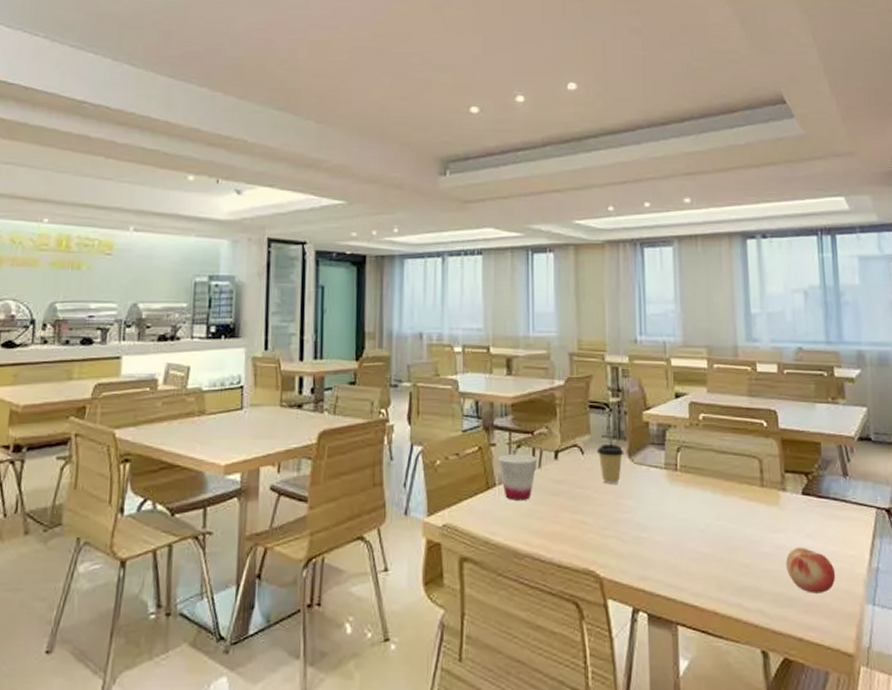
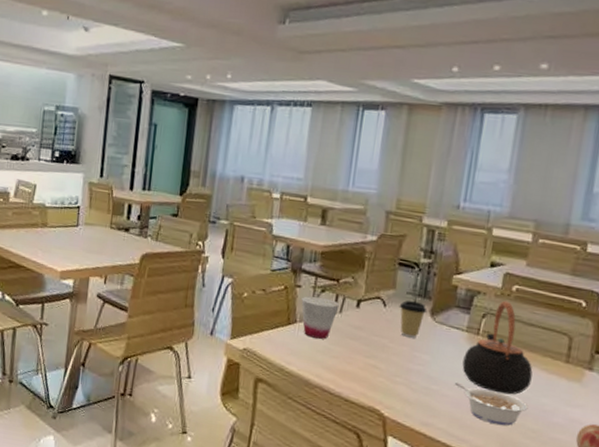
legume: none [663,525,736,565] -> present [454,381,528,426]
teapot: none [667,431,734,530] -> present [462,300,533,395]

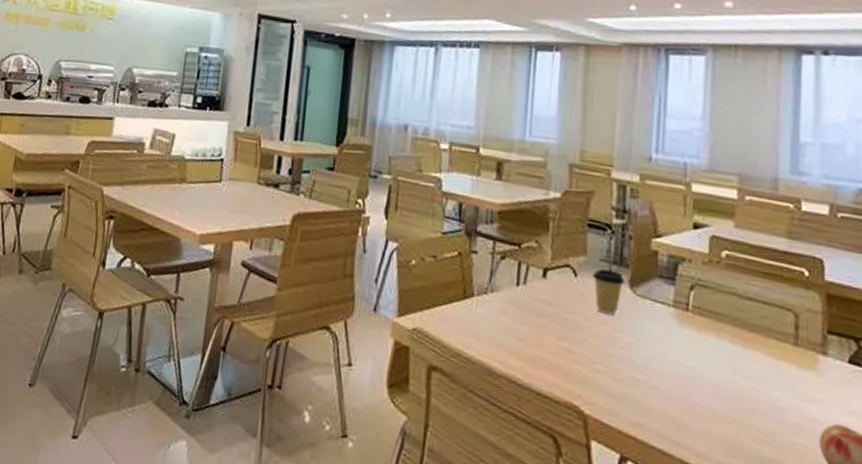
cup: present [301,295,340,339] -> none [478,263,523,317]
legume: present [454,381,528,426] -> none [665,369,756,427]
teapot: present [462,300,533,395] -> none [672,269,757,387]

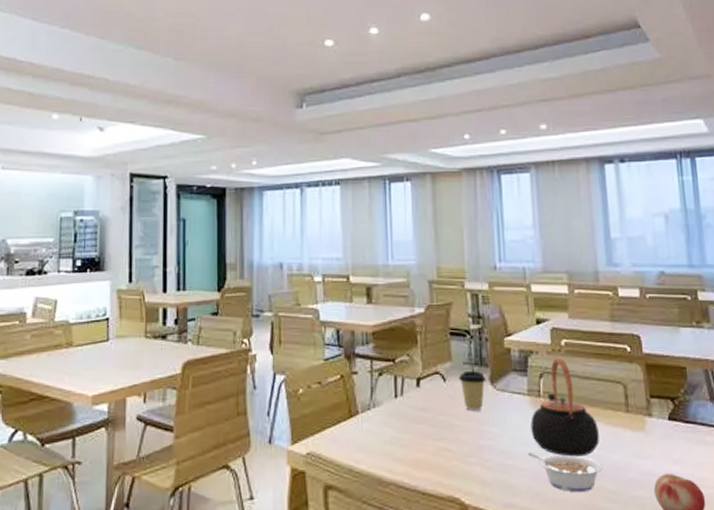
legume: none [665,369,756,427] -> present [527,451,603,492]
teapot: none [672,269,757,387] -> present [531,357,599,457]

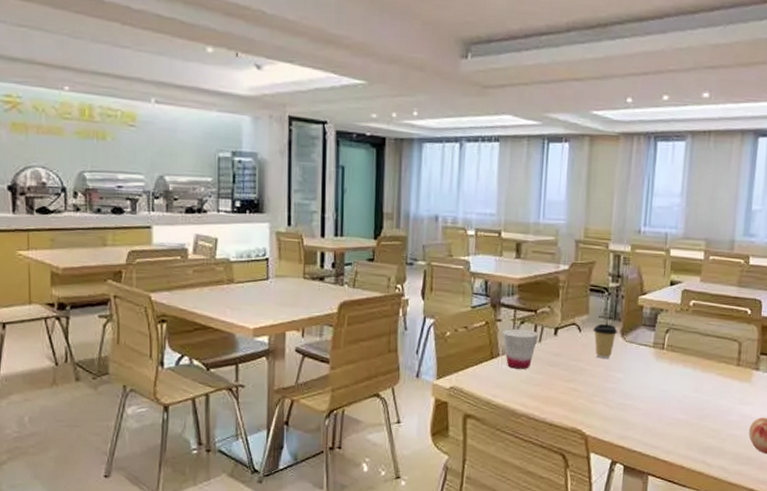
cup: none [360,381,399,428] -> present [502,328,539,369]
legume: present [527,451,603,492] -> none [645,394,709,429]
teapot: present [531,357,599,457] -> none [651,315,711,401]

